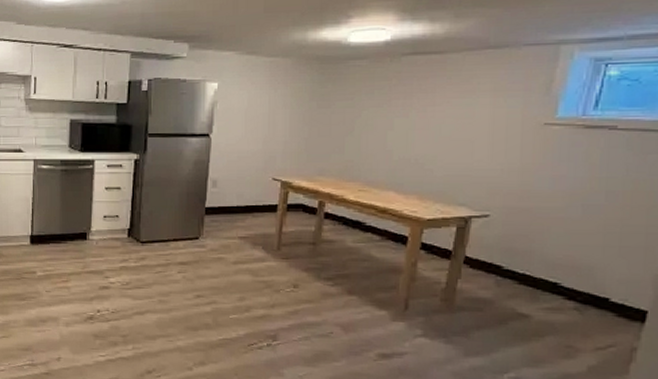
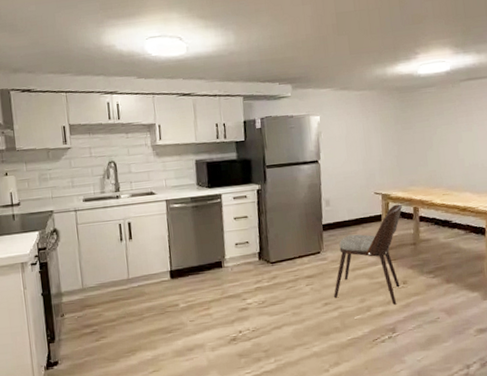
dining chair: none [209,195,306,309] -> present [334,204,403,305]

